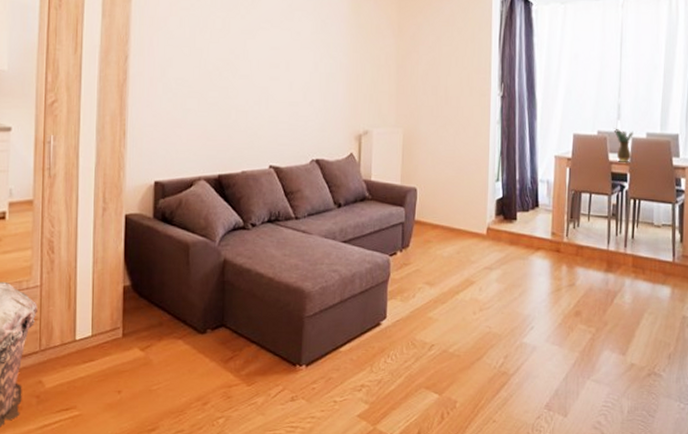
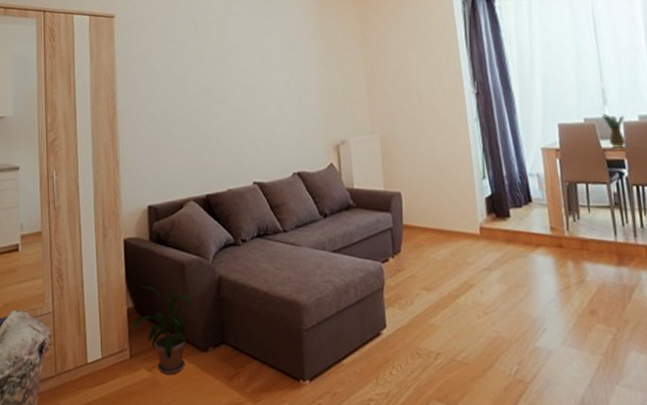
house plant: none [123,264,195,356] -> present [128,286,194,375]

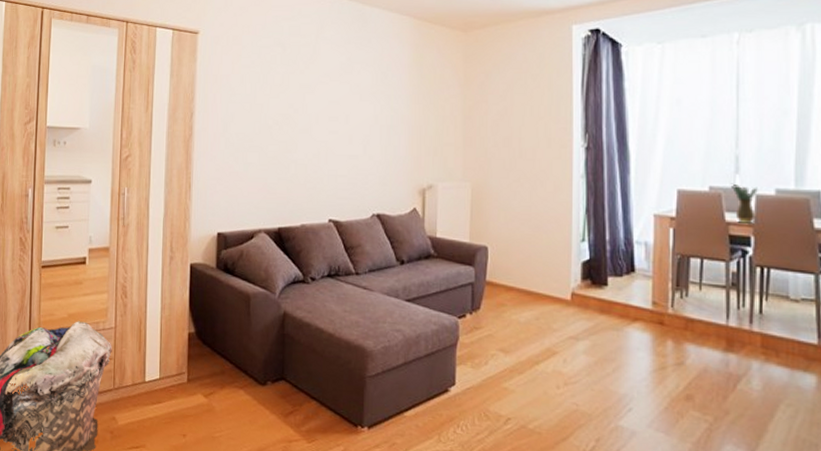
house plant: present [128,286,194,375] -> none [188,312,256,404]

